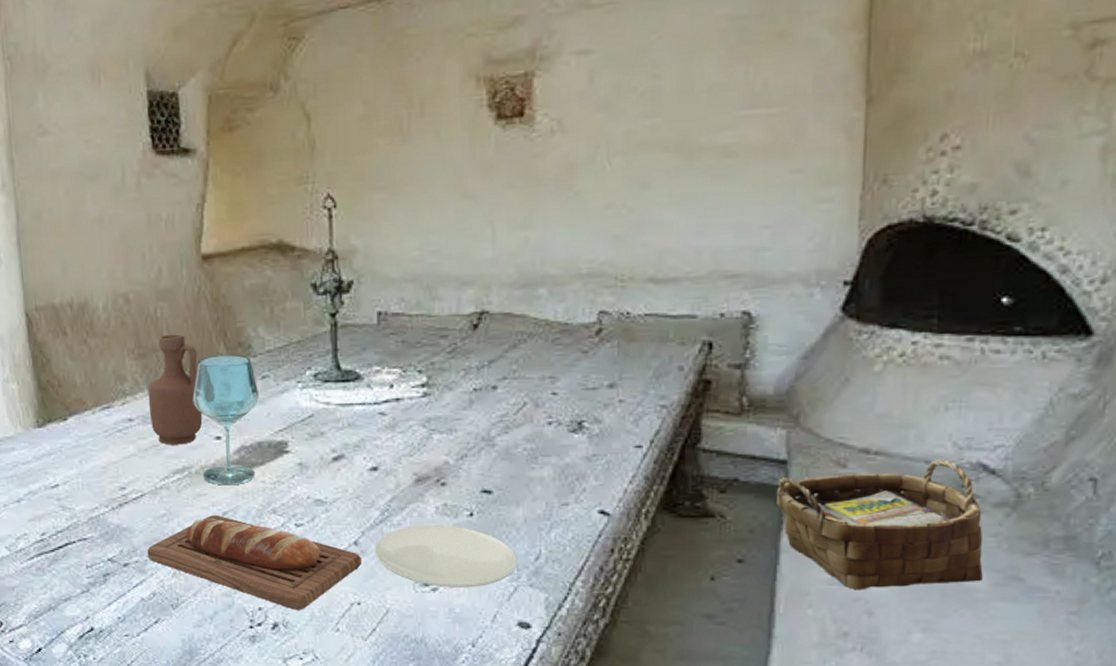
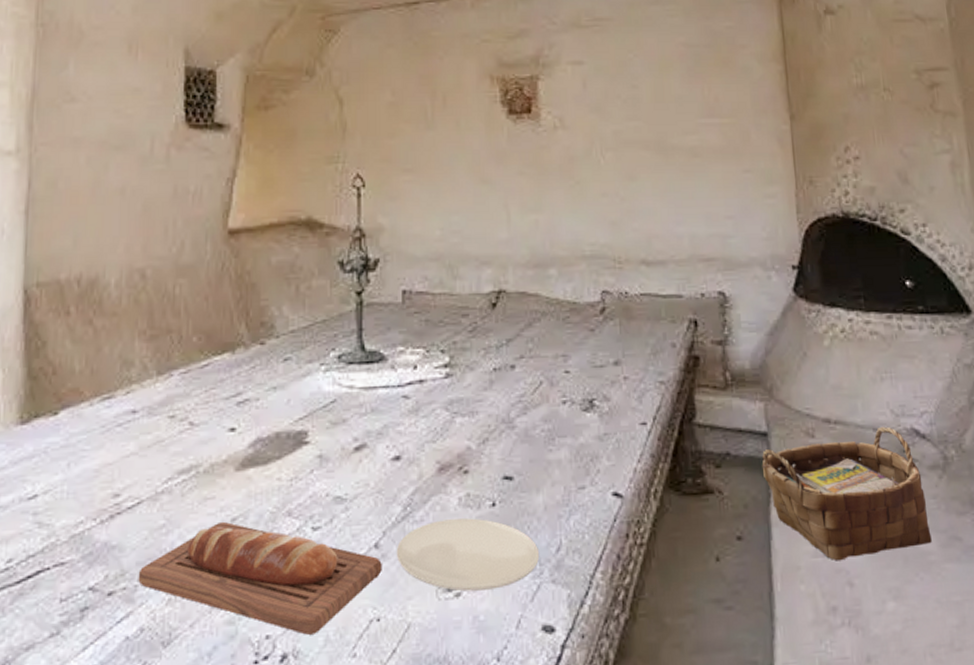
ceramic jug: present [147,334,203,445] -> none [156,313,217,440]
wine glass: present [192,355,260,486] -> none [207,336,280,486]

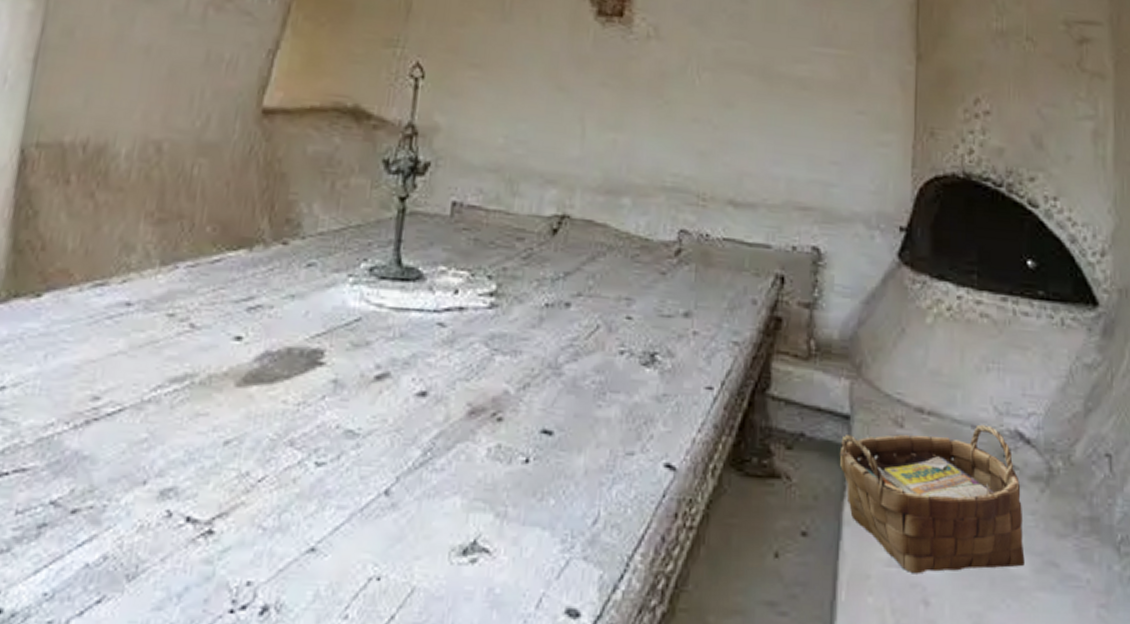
bread loaf: present [138,521,382,635] -> none [108,443,391,587]
plate: present [396,518,540,592] -> none [408,471,573,559]

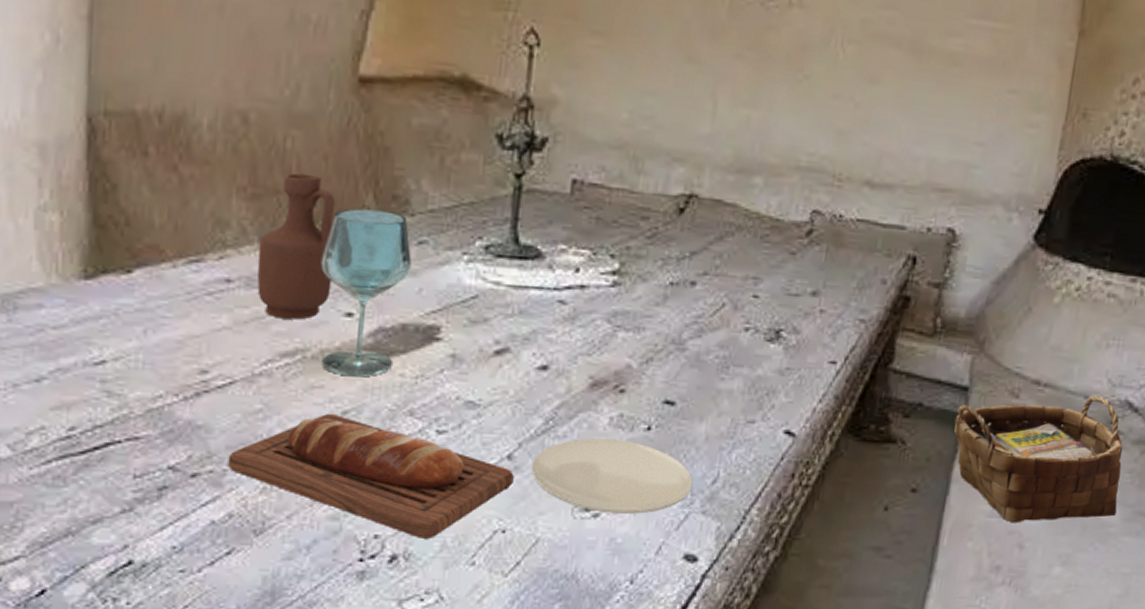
bread loaf: none [108,443,391,587] -> present [227,413,514,539]
ceramic jug: none [154,198,234,344] -> present [256,173,336,320]
wine glass: none [208,232,301,404] -> present [320,208,413,377]
plate: none [408,471,573,559] -> present [531,438,693,514]

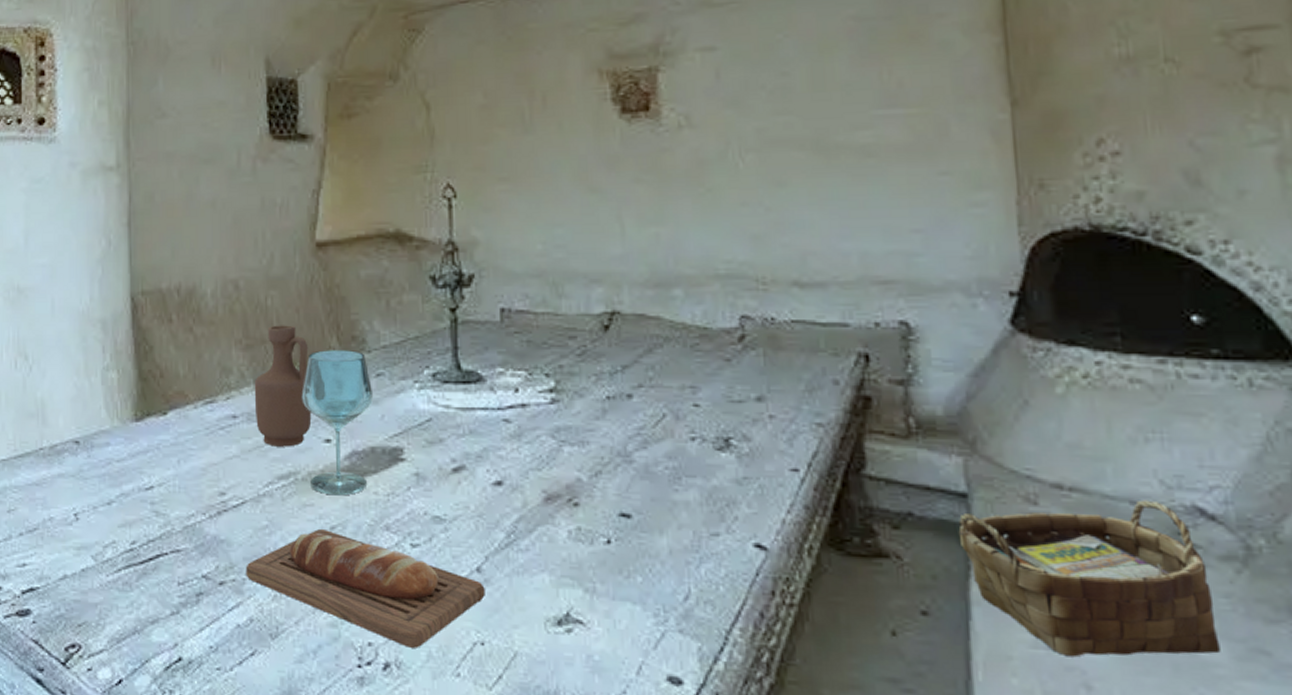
plate: present [531,438,693,514] -> none [499,552,664,631]

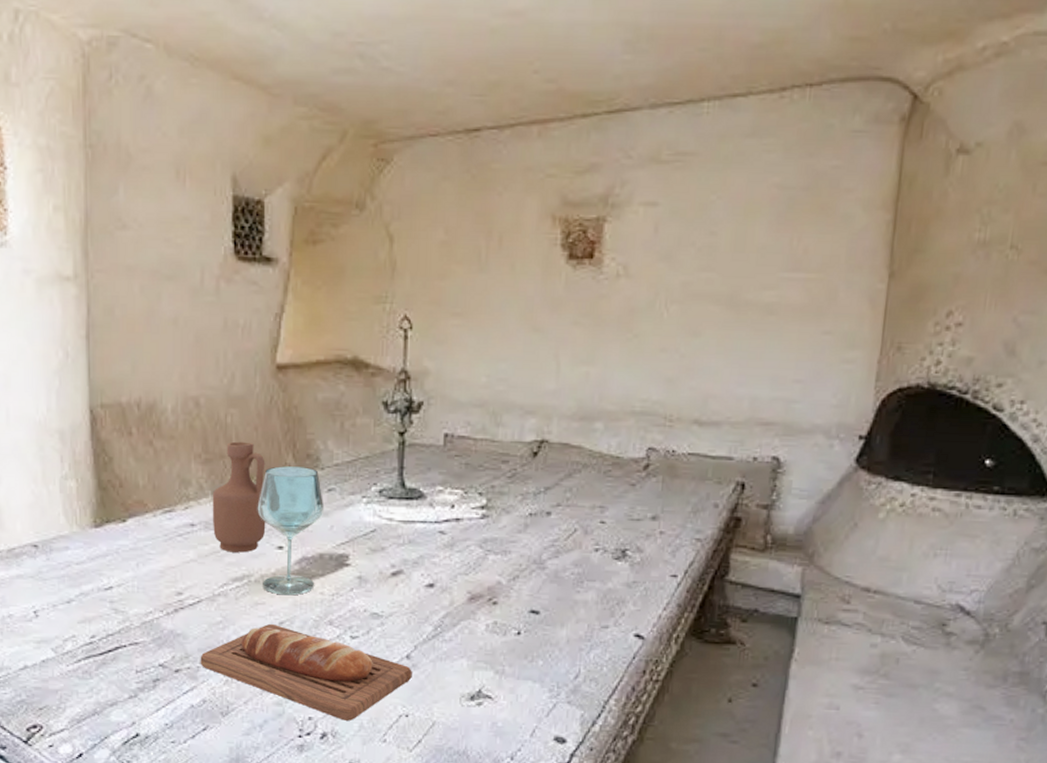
woven basket: present [958,500,1221,657] -> none [789,600,957,715]

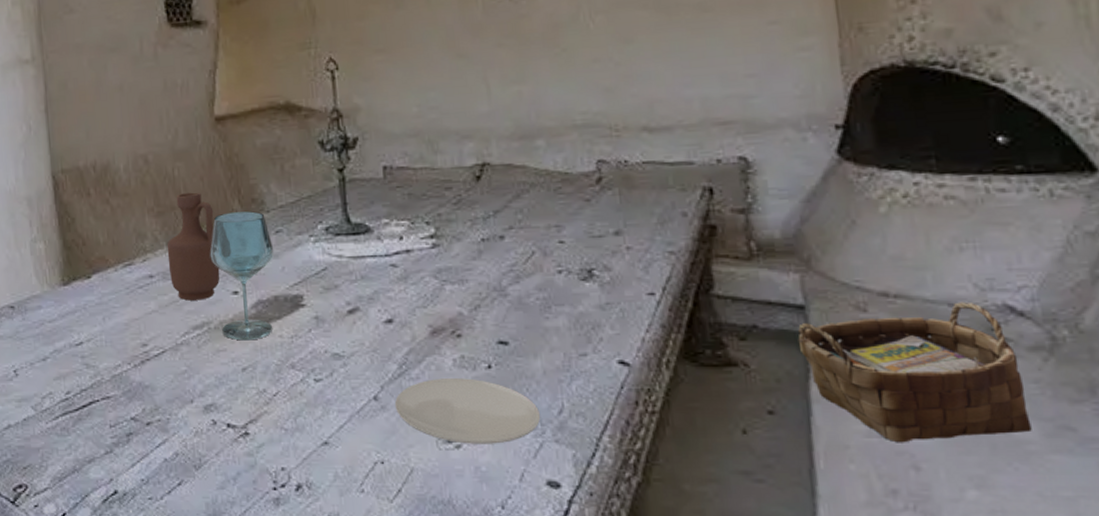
bread loaf: present [200,623,412,721] -> none [169,370,383,470]
plate: none [425,641,559,703] -> present [394,378,541,444]
woven basket: none [789,600,957,715] -> present [798,301,1032,443]

